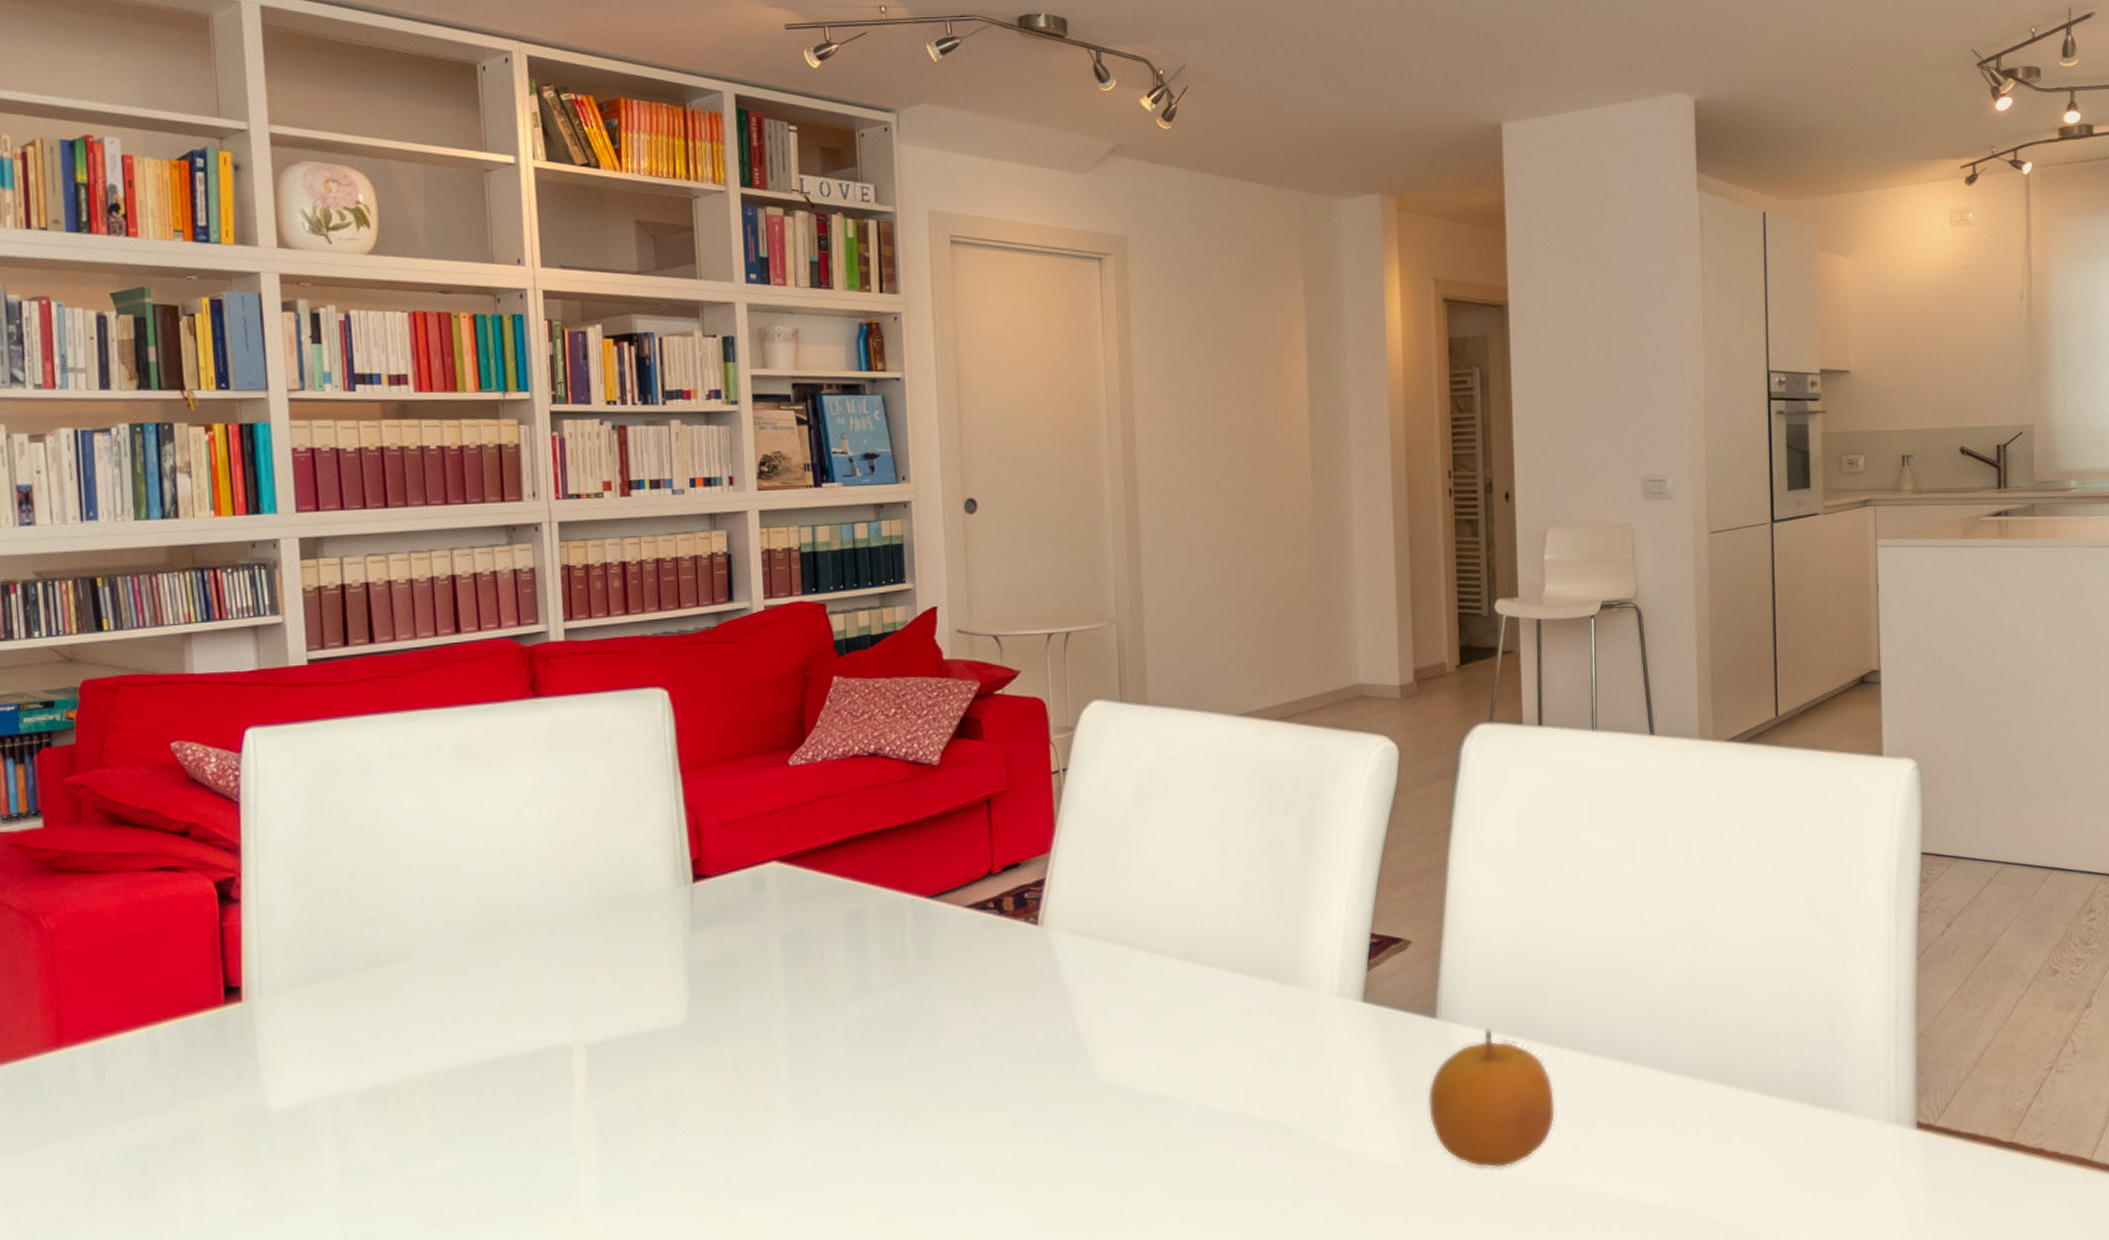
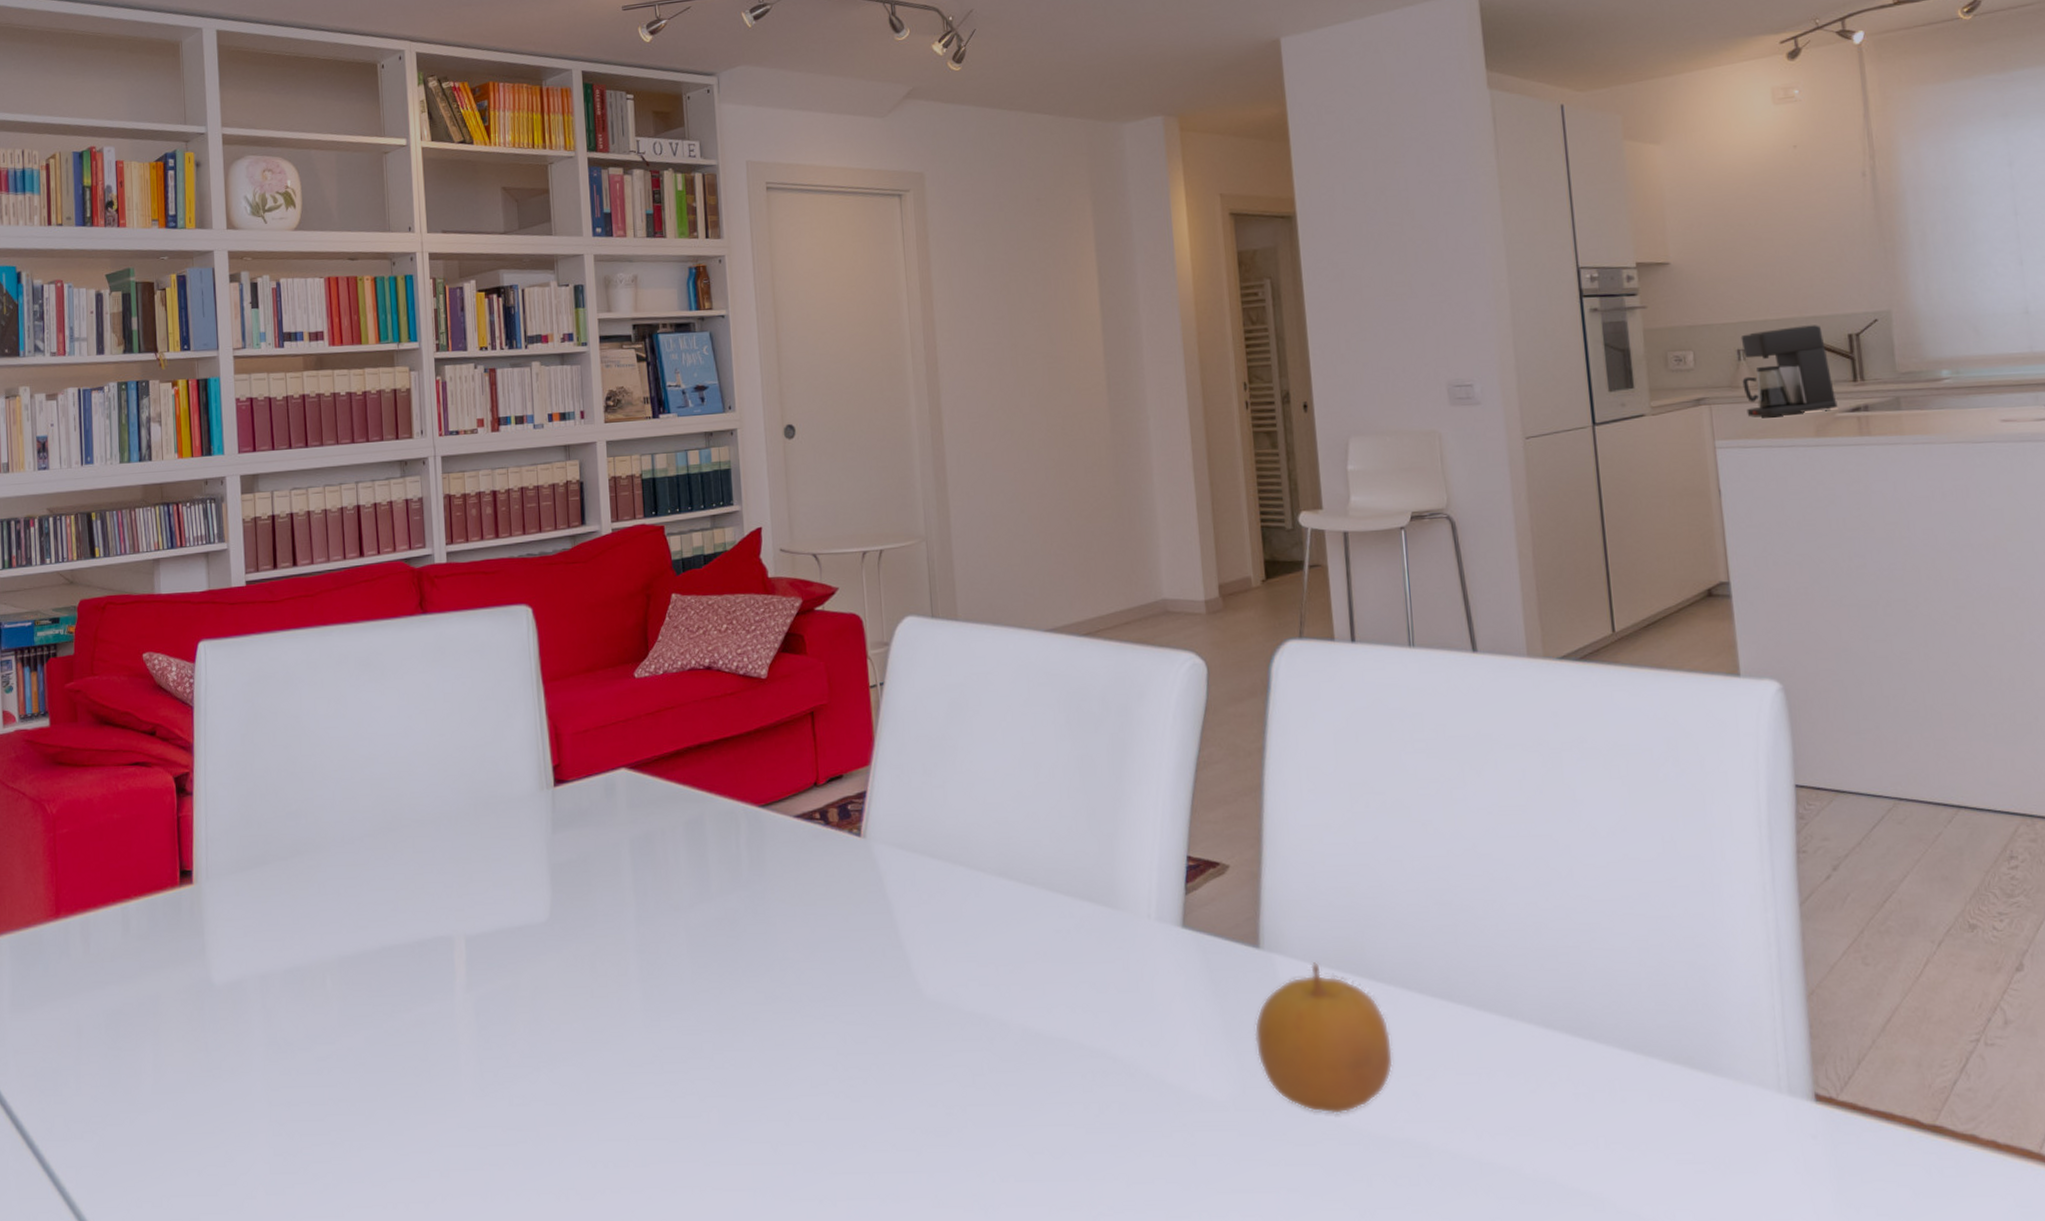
coffee maker: none [1904,435,1983,520] -> present [1740,325,1838,418]

